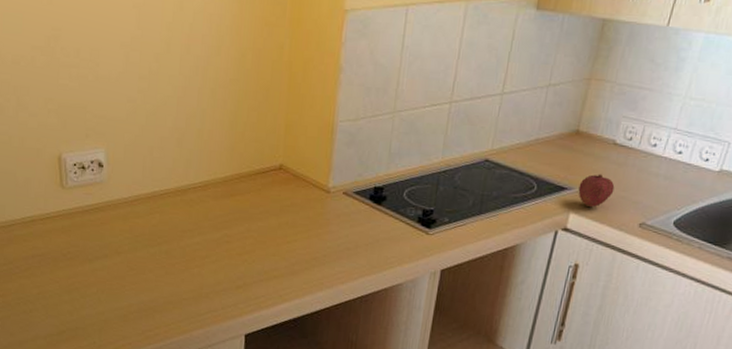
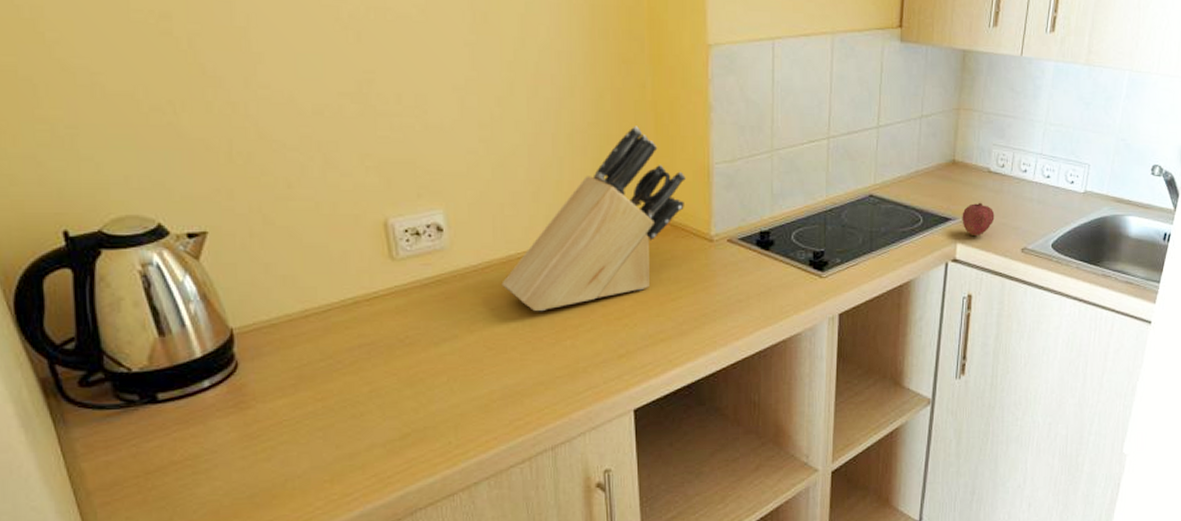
knife block: none [146,83,311,242] -> present [501,126,685,312]

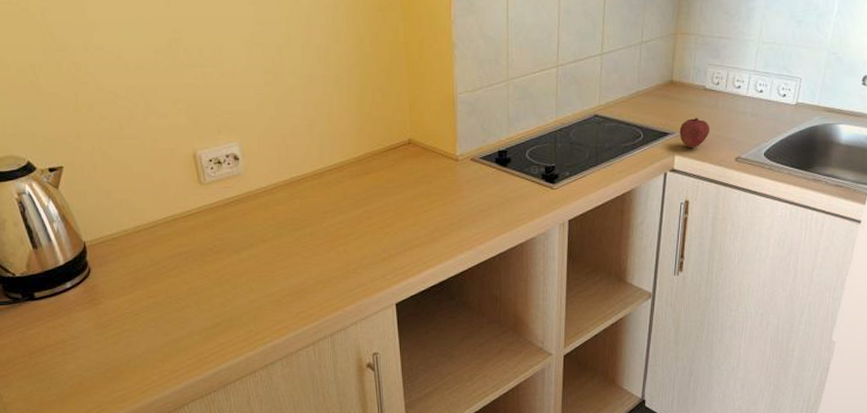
knife block: present [501,126,685,312] -> none [286,64,434,224]

